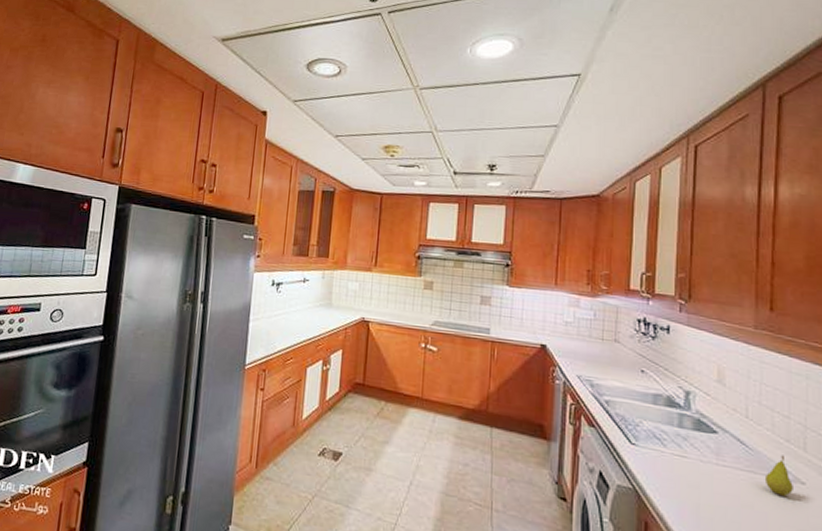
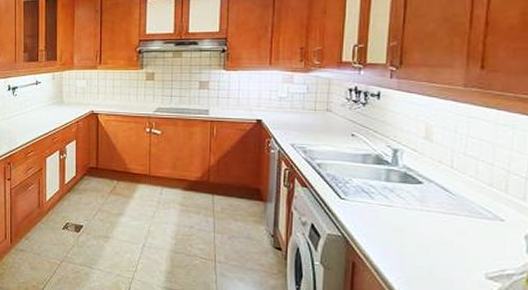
fruit: present [764,455,793,496] -> none [465,197,493,232]

